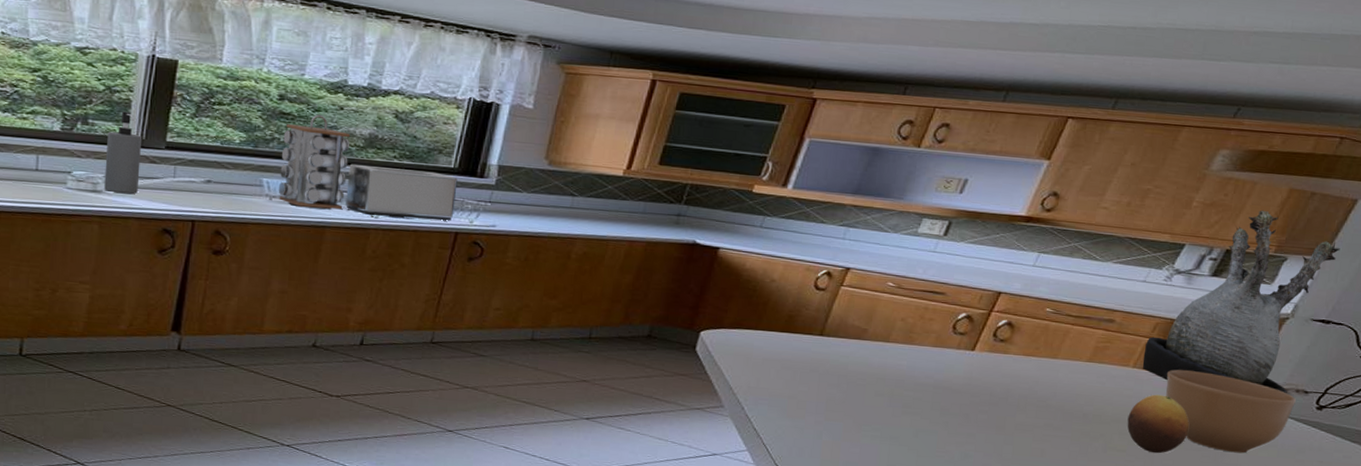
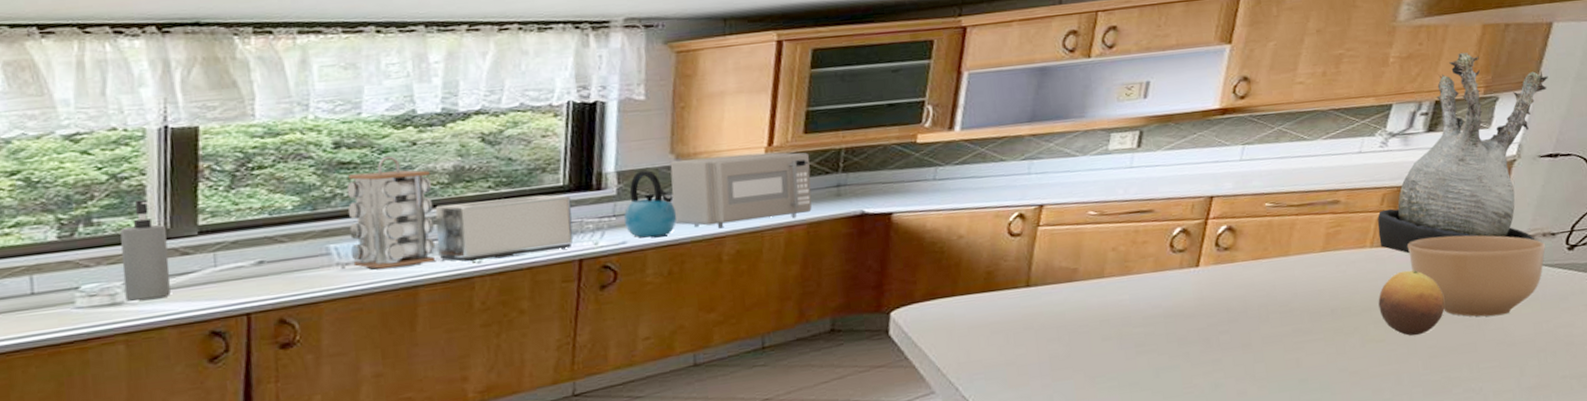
kettle: none [497,168,541,227] -> present [623,170,677,238]
microwave: none [538,166,660,236] -> present [670,152,812,229]

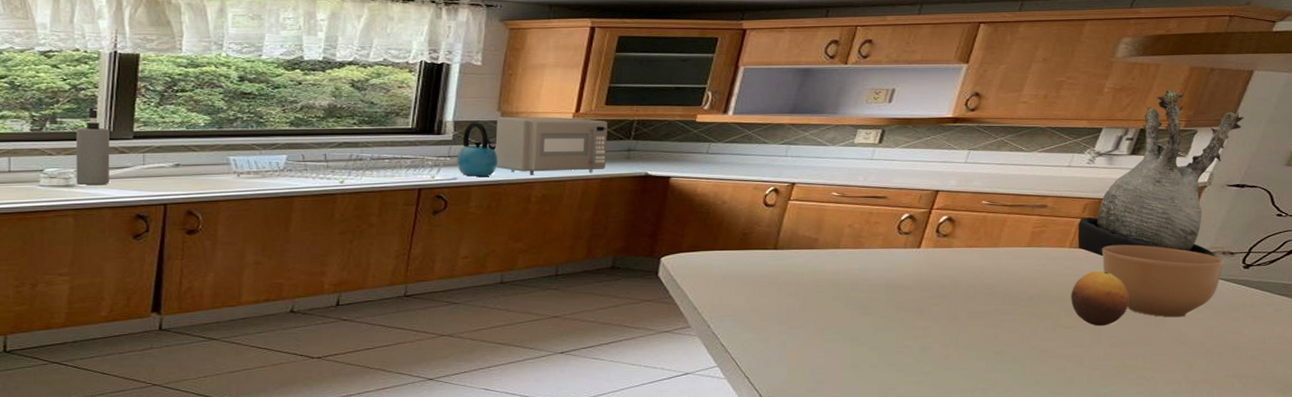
spice rack: present [346,155,436,270] -> none [245,91,311,181]
toaster: present [435,195,574,263] -> none [311,134,417,182]

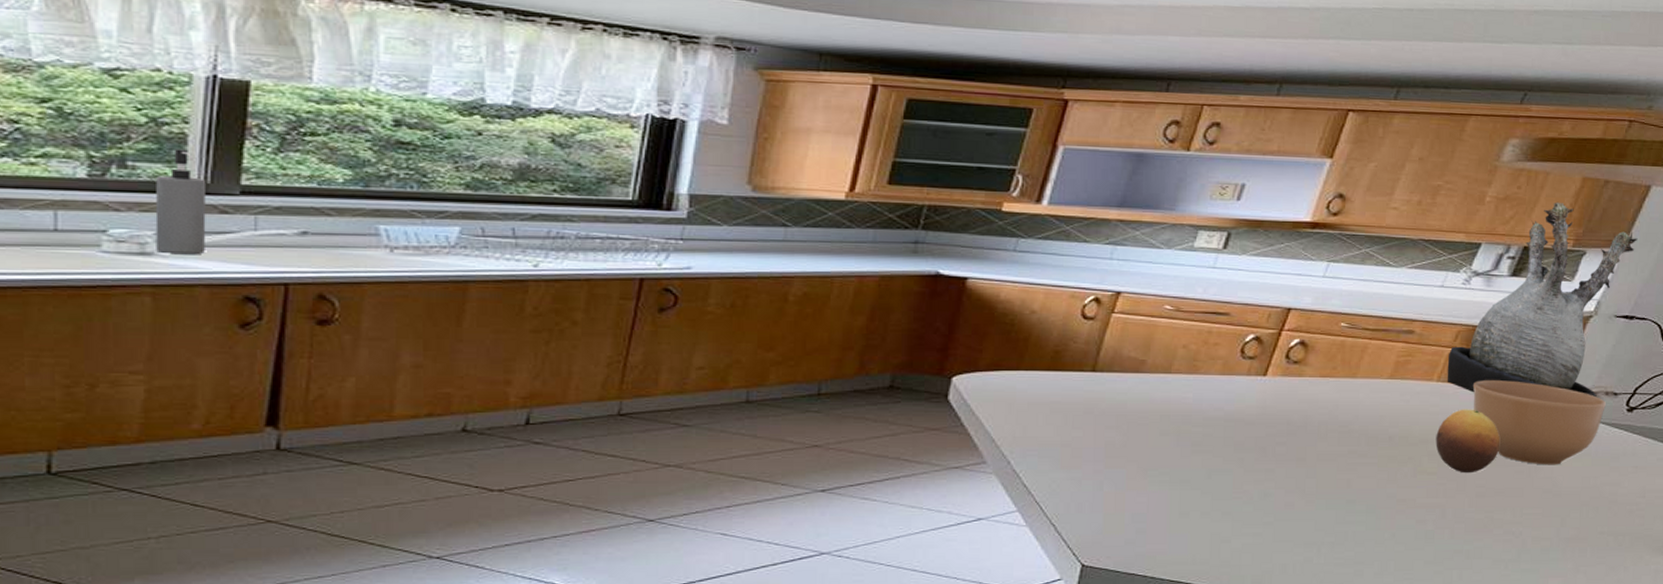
kettle: present [456,122,498,176] -> none [691,196,747,267]
microwave: present [495,117,608,175] -> none [744,193,891,270]

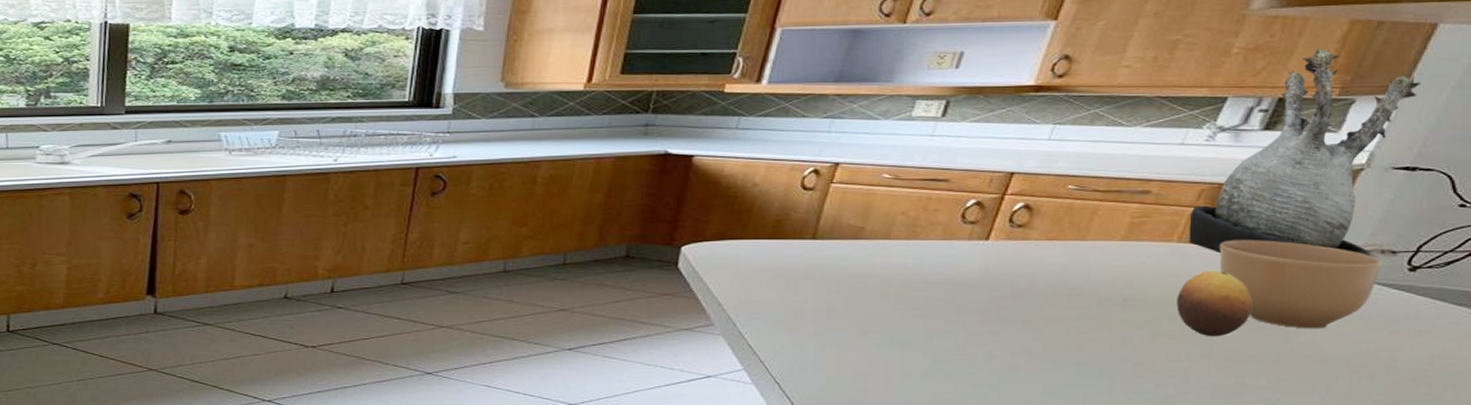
soap dispenser: present [155,149,206,254] -> none [69,81,103,162]

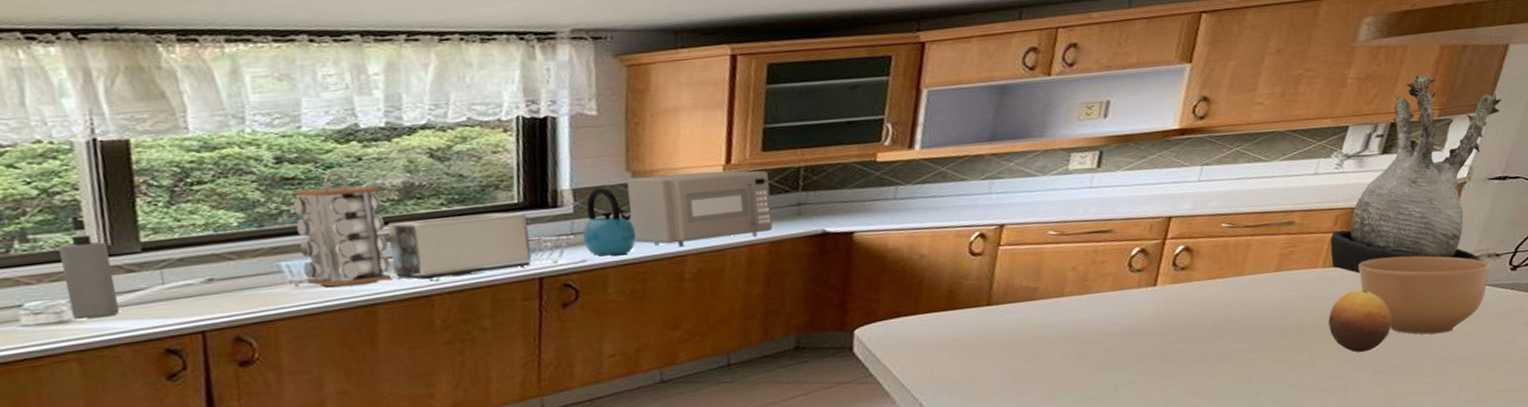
soap dispenser: none [69,81,103,162] -> present [58,215,120,319]
spice rack: none [236,62,303,158] -> present [293,171,392,288]
toaster: none [303,107,414,160] -> present [387,212,532,281]
kettle: none [456,94,502,154] -> present [582,187,637,256]
microwave: none [498,88,624,153] -> present [626,170,773,247]

